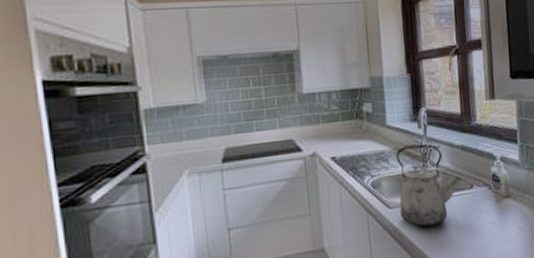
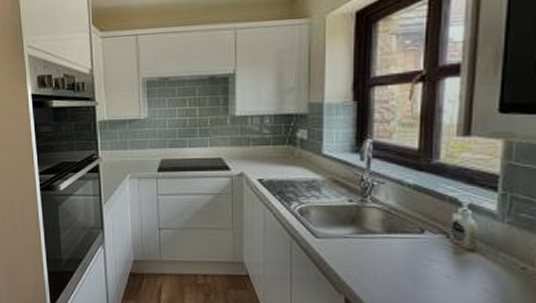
kettle: present [396,144,463,227] -> none [328,178,411,265]

